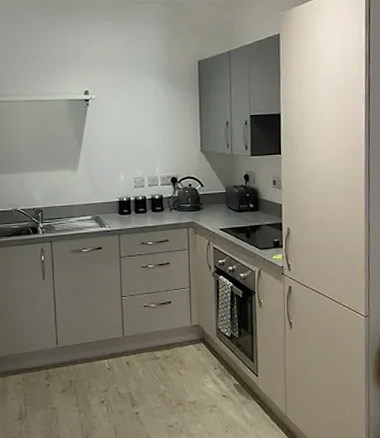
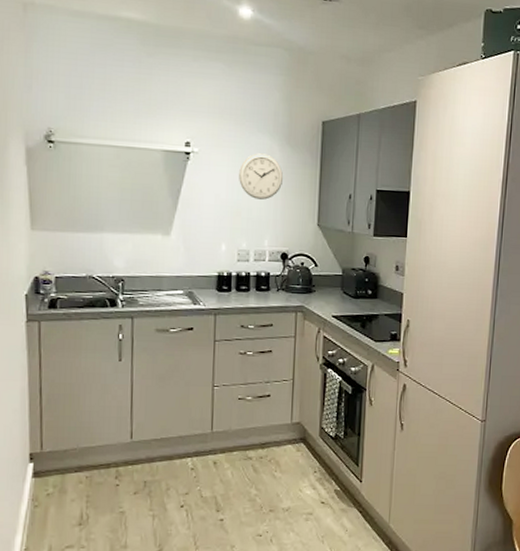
wall clock: none [130,94,168,133] -> present [239,153,283,200]

